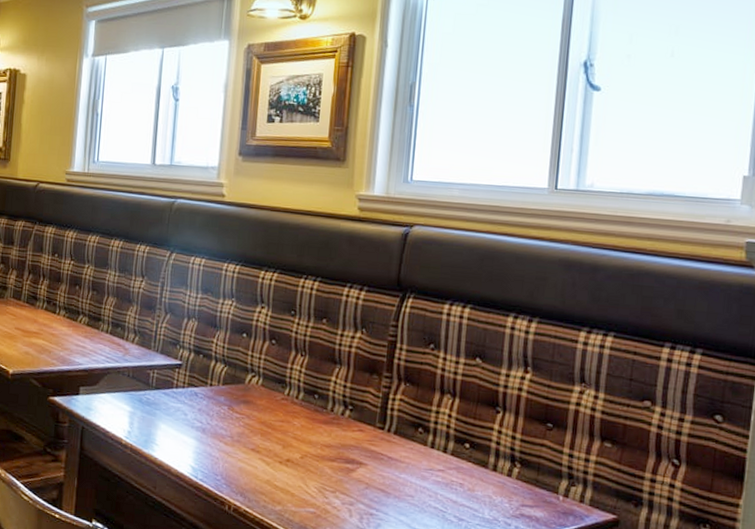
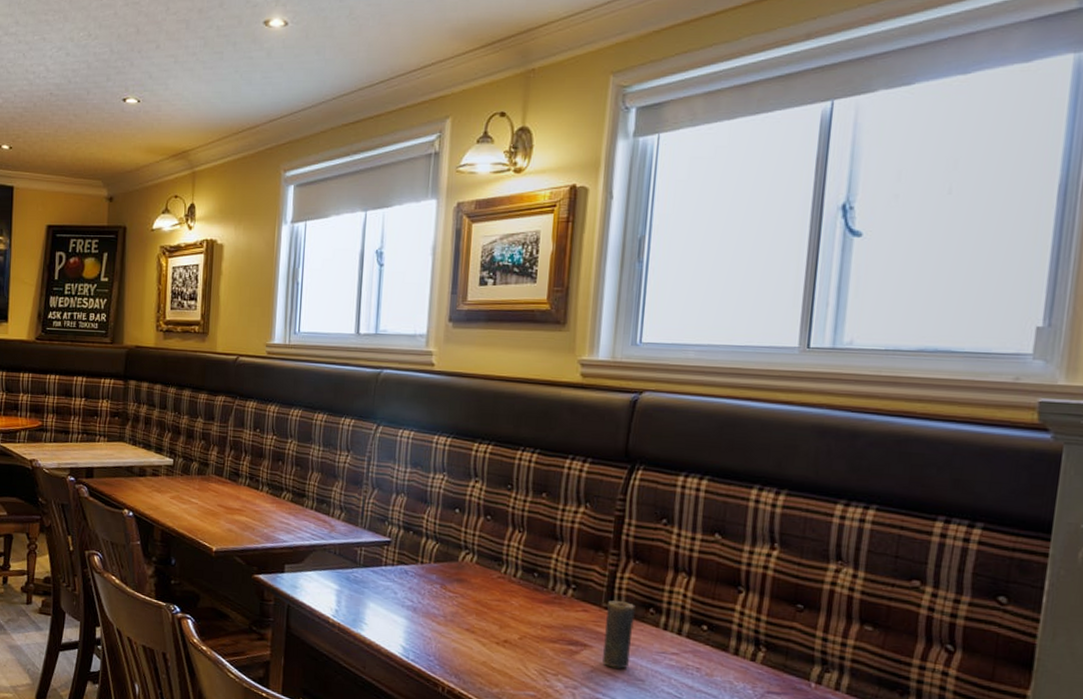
candle: none [376,420,406,486] -> present [602,600,635,669]

